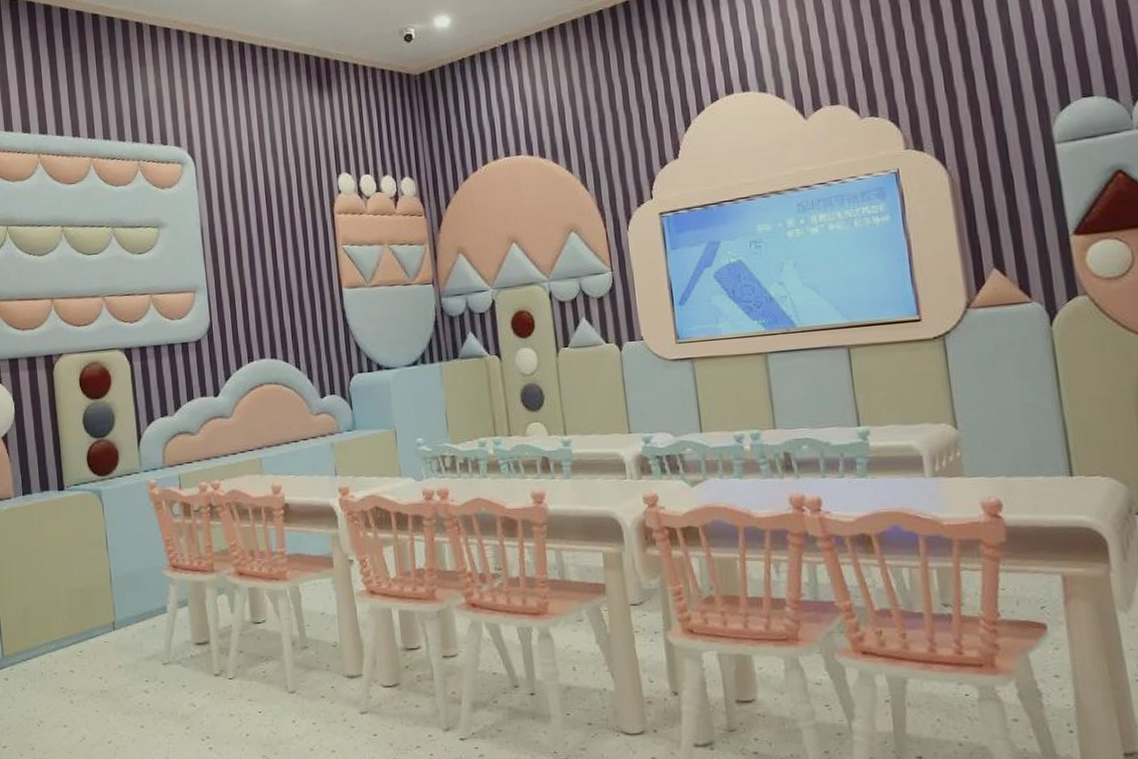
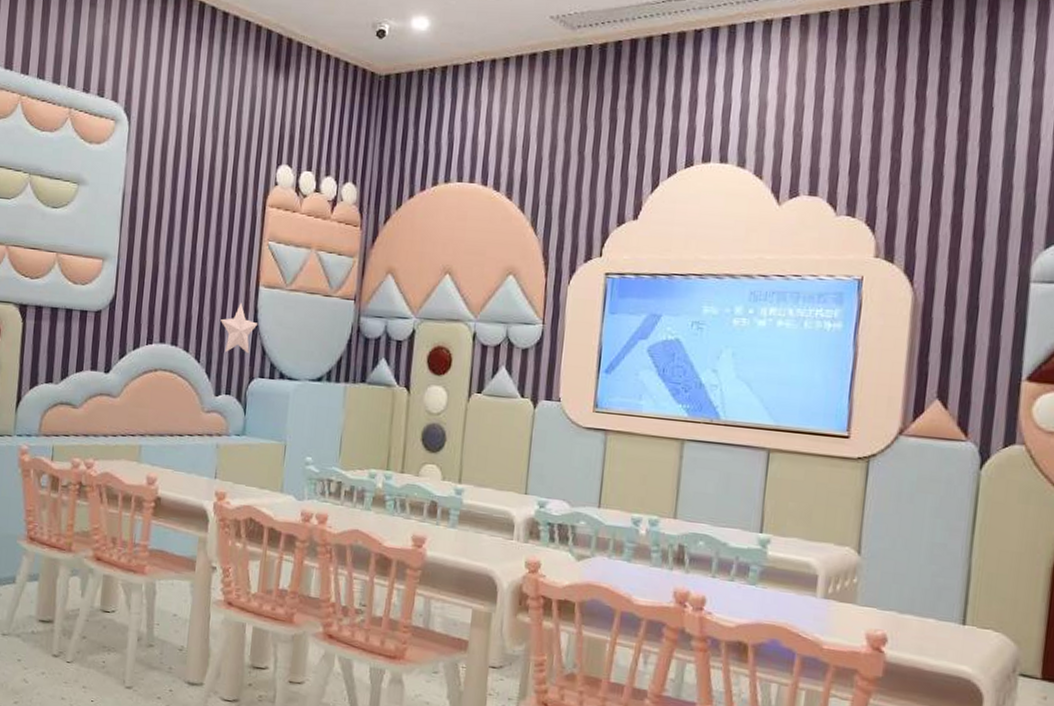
decorative star: none [313,306,348,355] -> present [221,302,258,354]

